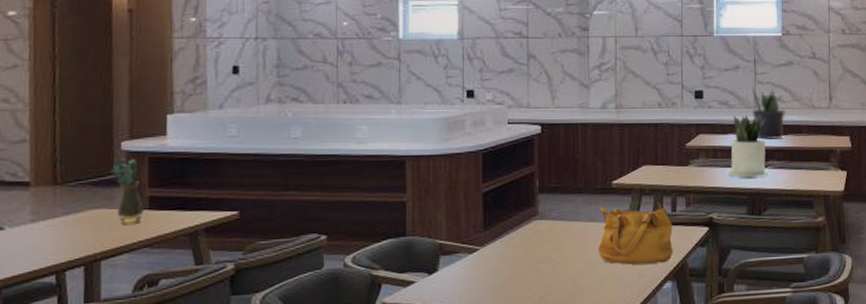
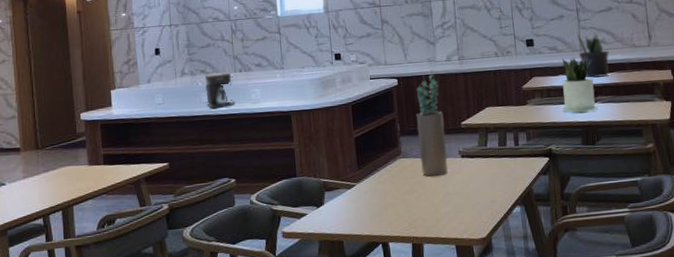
vase: present [110,156,144,226] -> none [74,125,100,178]
coffee maker: none [297,101,334,148] -> present [205,71,235,109]
vase: none [559,117,593,243] -> present [416,70,449,177]
handbag: present [598,202,673,265] -> none [452,138,520,193]

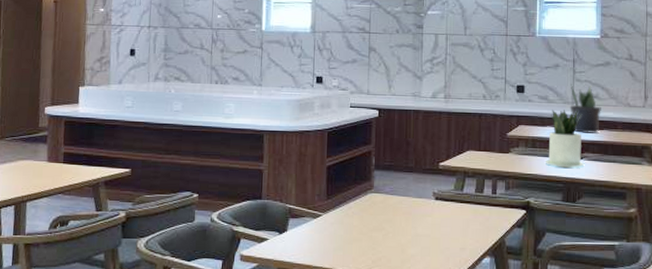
coffee maker: present [205,71,235,109] -> none [177,81,206,119]
vase: present [416,70,449,177] -> none [392,105,422,216]

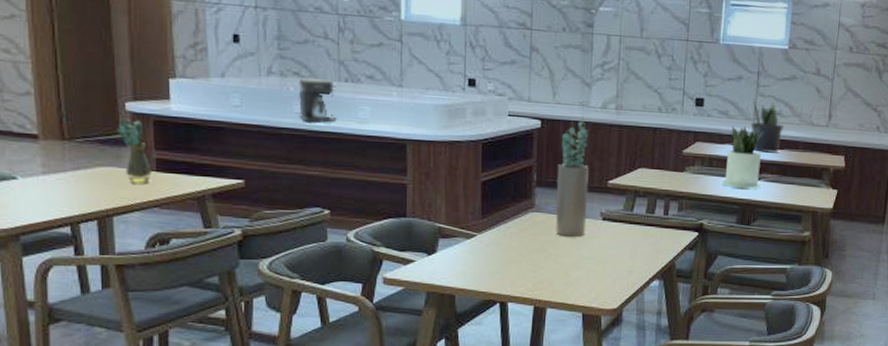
vase: none [36,118,60,175] -> present [116,116,151,185]
coffee maker: none [177,81,206,119] -> present [299,77,336,123]
vase: none [392,105,422,216] -> present [556,116,589,237]

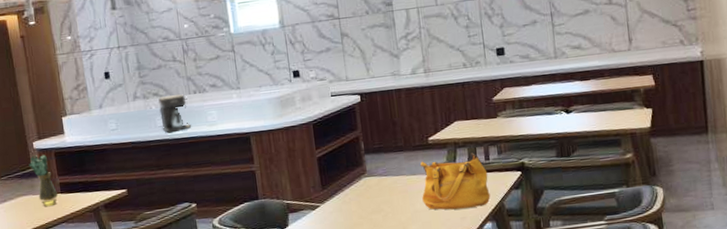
vase: present [556,116,589,237] -> none [380,84,416,195]
handbag: none [591,204,664,263] -> present [420,153,491,210]
planter: present [721,126,762,189] -> none [534,64,575,125]
planter: present [750,99,784,153] -> none [551,37,586,87]

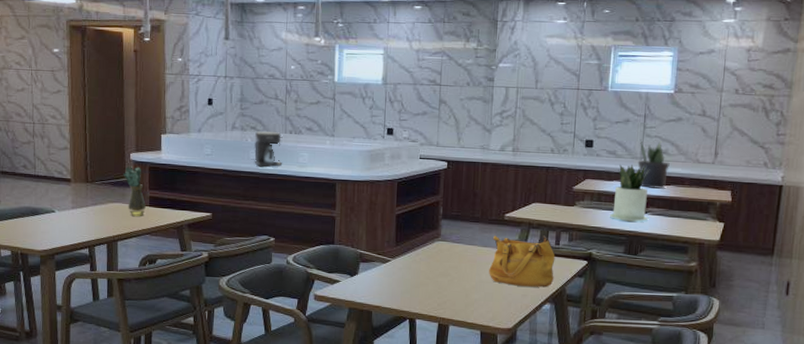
planter: none [534,64,575,125] -> present [609,164,649,222]
planter: none [551,37,586,87] -> present [637,139,670,189]

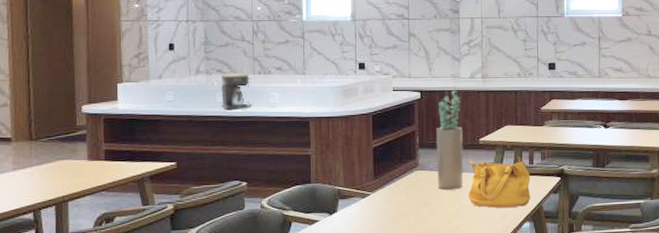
vase: present [123,164,146,217] -> none [74,117,101,174]
vase: none [458,157,489,263] -> present [436,86,464,189]
planter: present [609,164,649,222] -> none [576,83,612,136]
planter: present [637,139,670,189] -> none [597,59,625,104]

